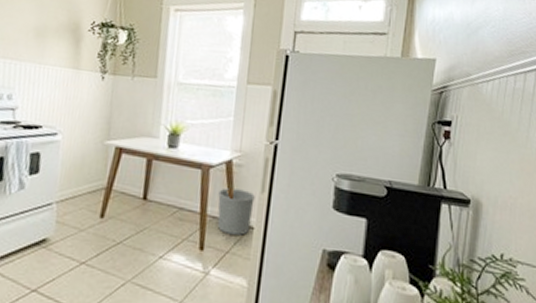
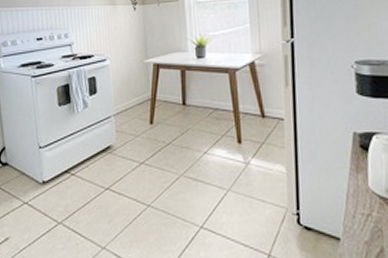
waste bin: present [217,188,255,235] -> none [247,86,281,127]

